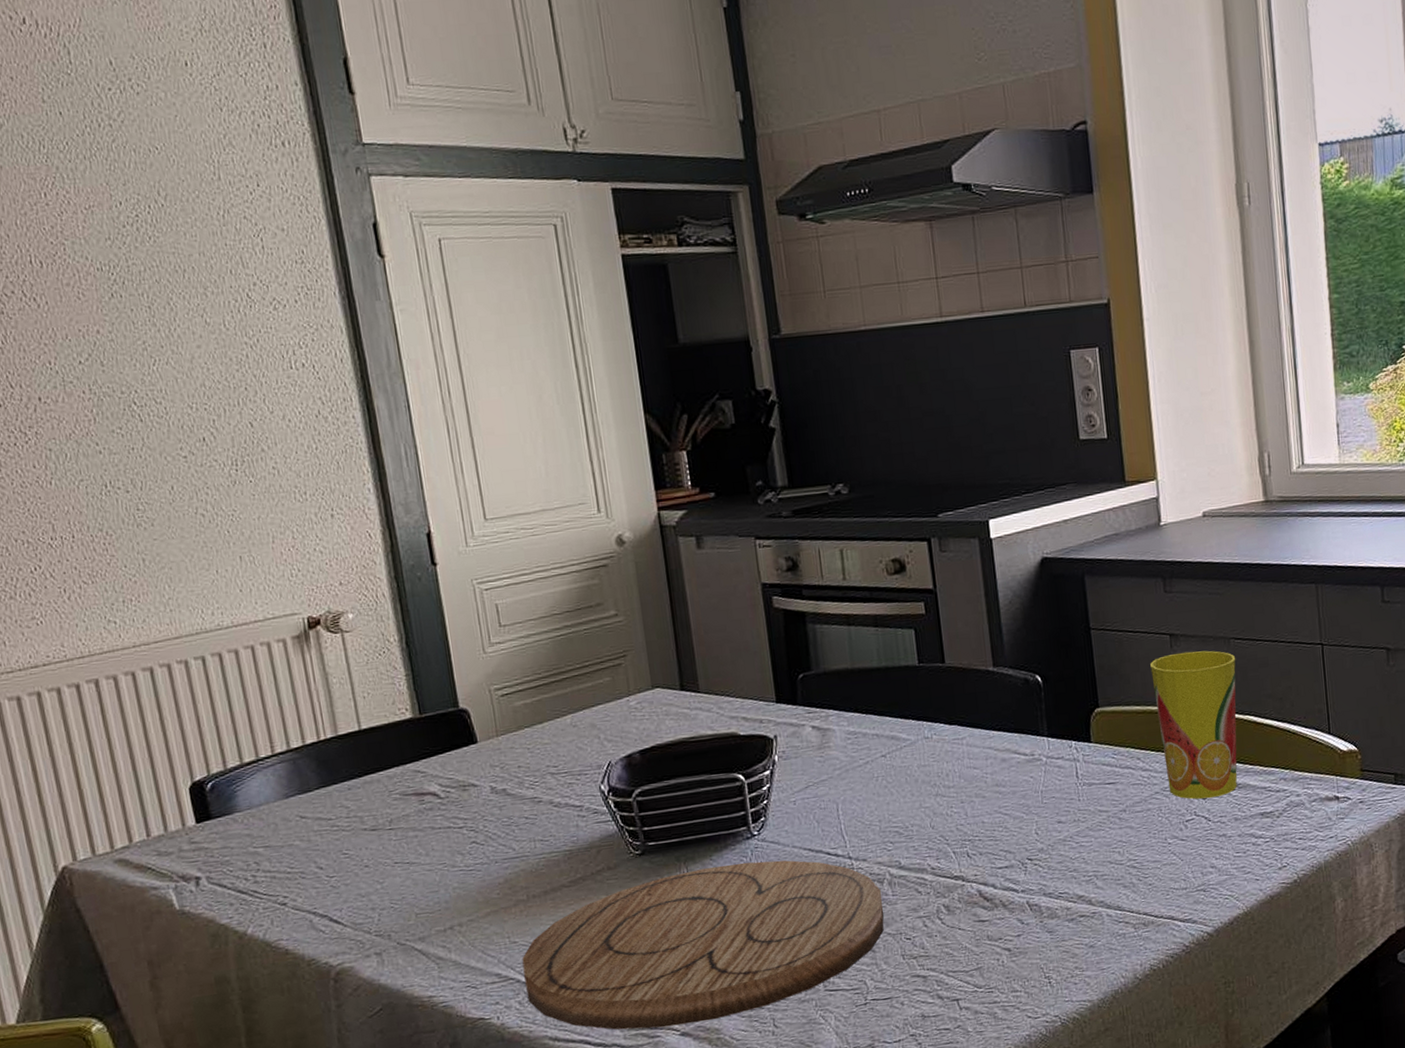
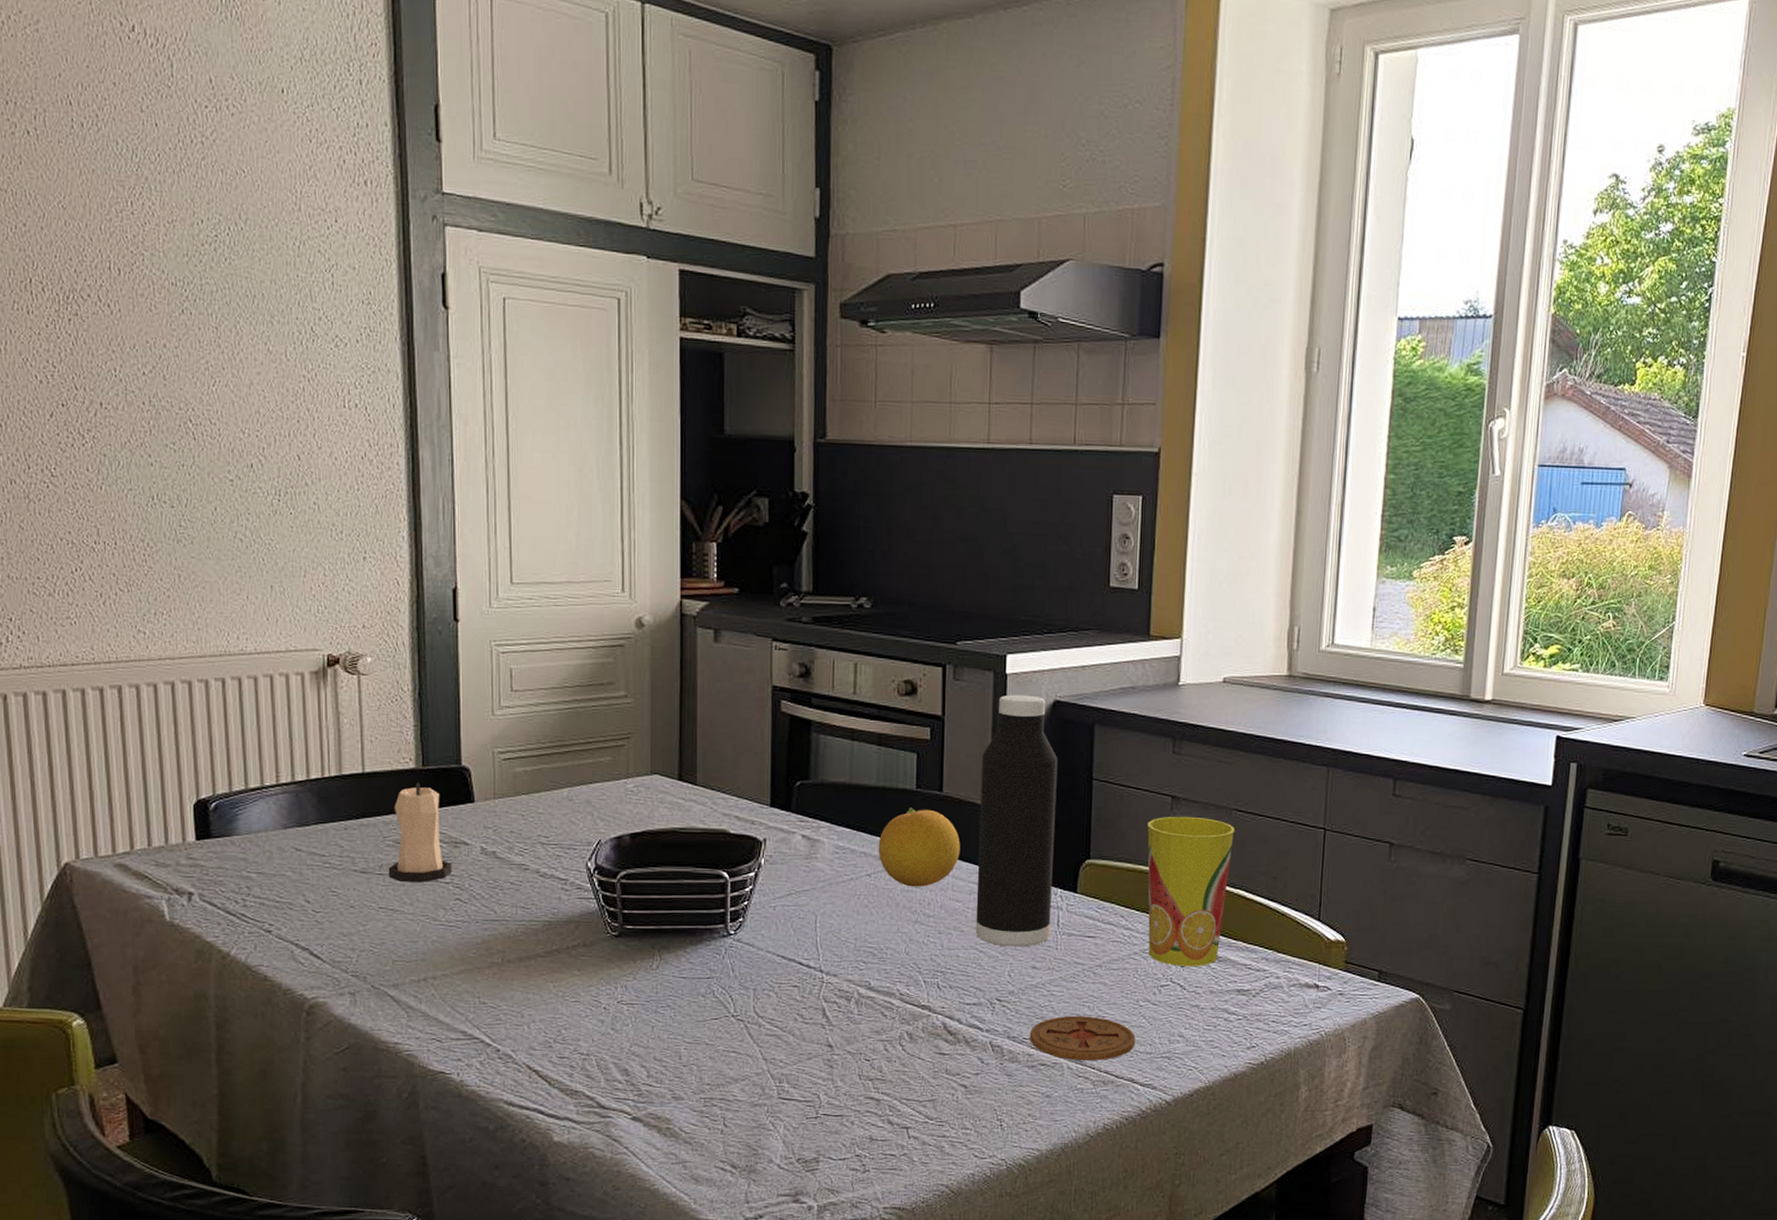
candle: none [396,731,464,834] -> present [388,782,452,882]
cutting board: present [522,860,884,1030] -> none [489,959,848,1110]
fruit: none [888,682,971,762] -> present [878,807,960,887]
water bottle: none [979,556,1071,806] -> present [975,694,1058,947]
coaster: none [1064,861,1170,908] -> present [1029,1016,1136,1061]

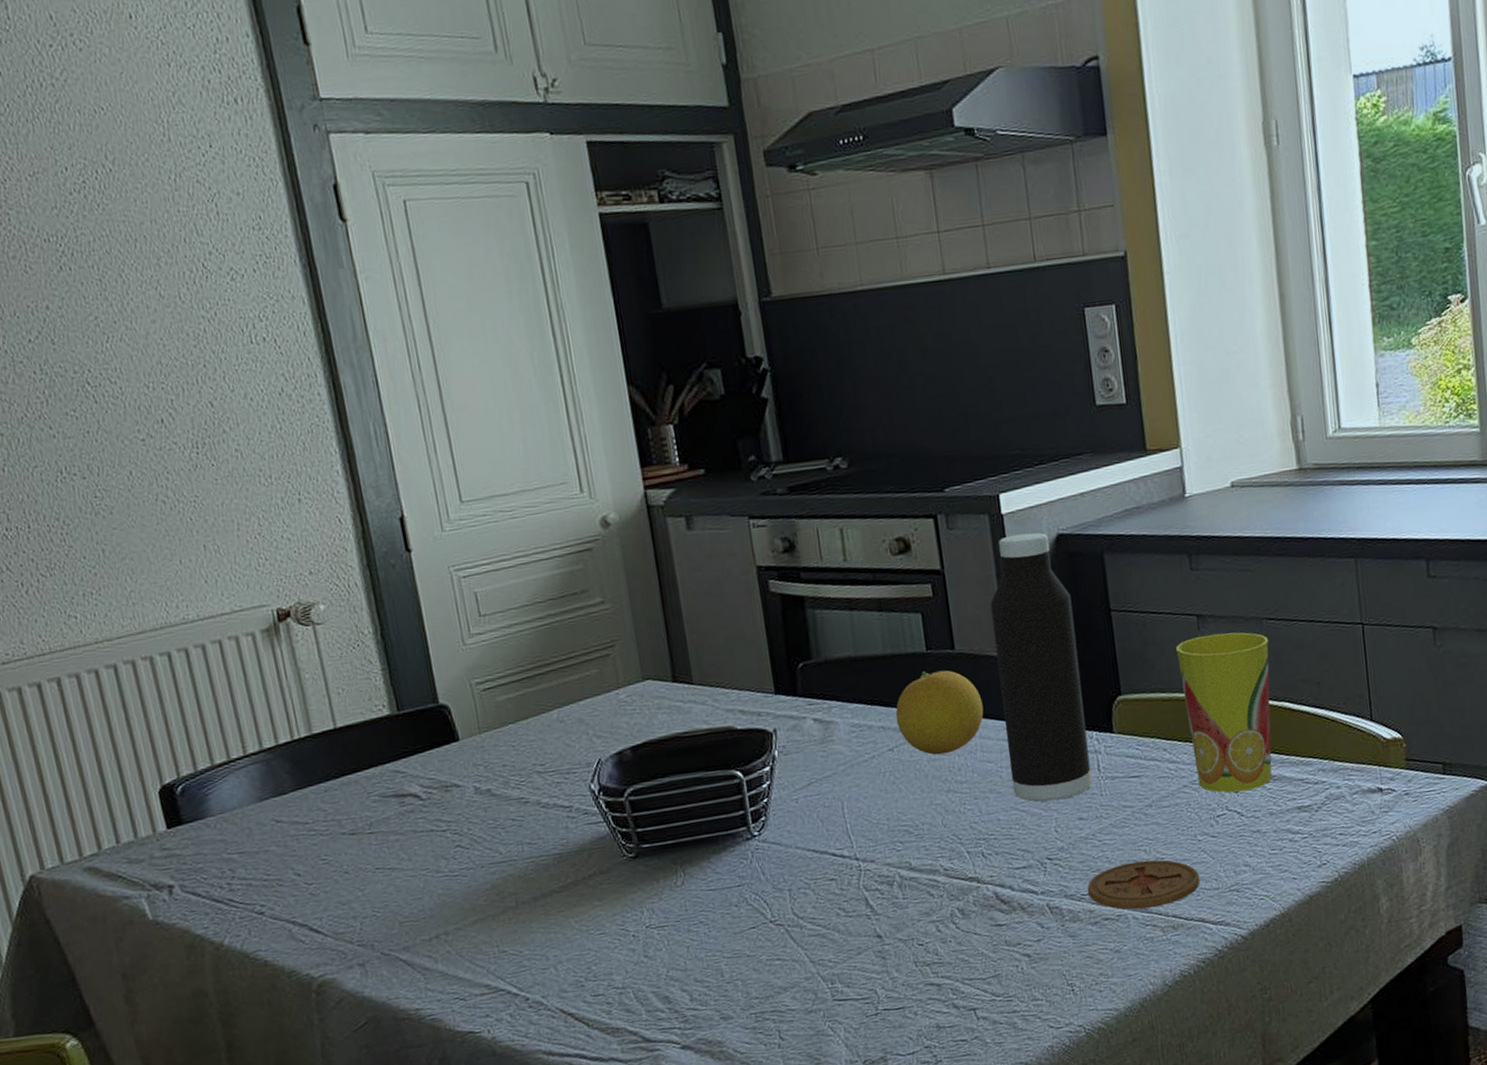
candle: present [388,782,452,882] -> none [374,729,447,838]

